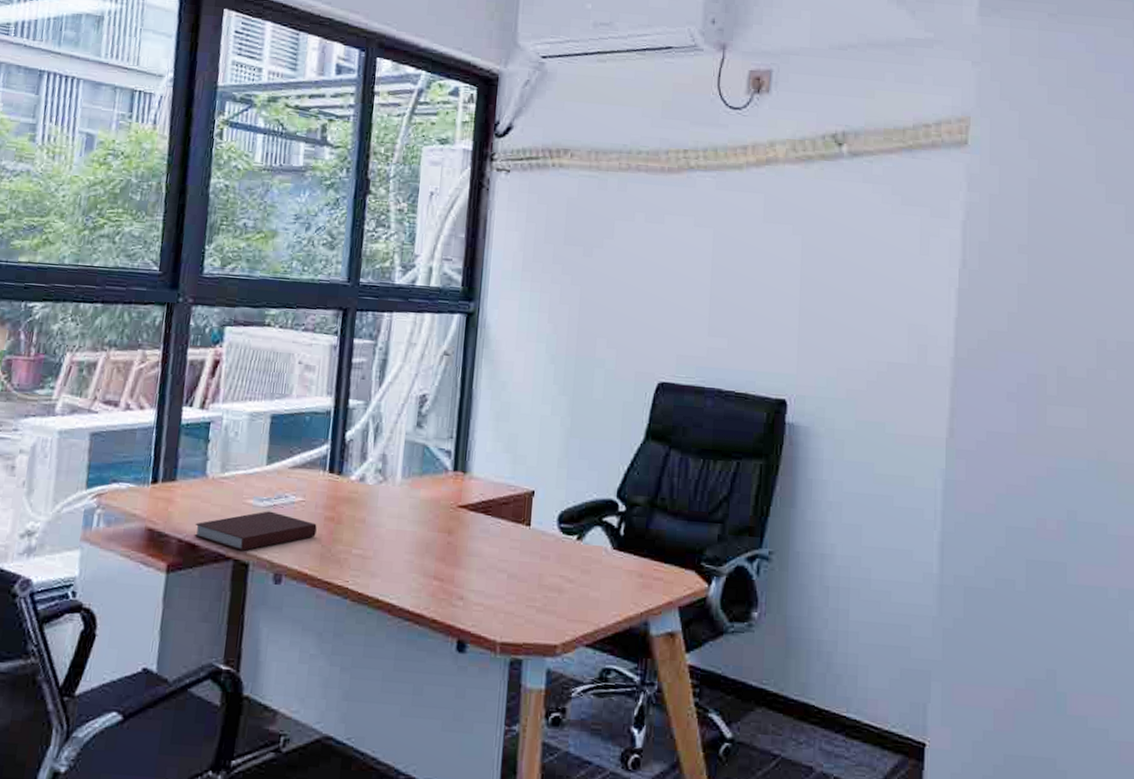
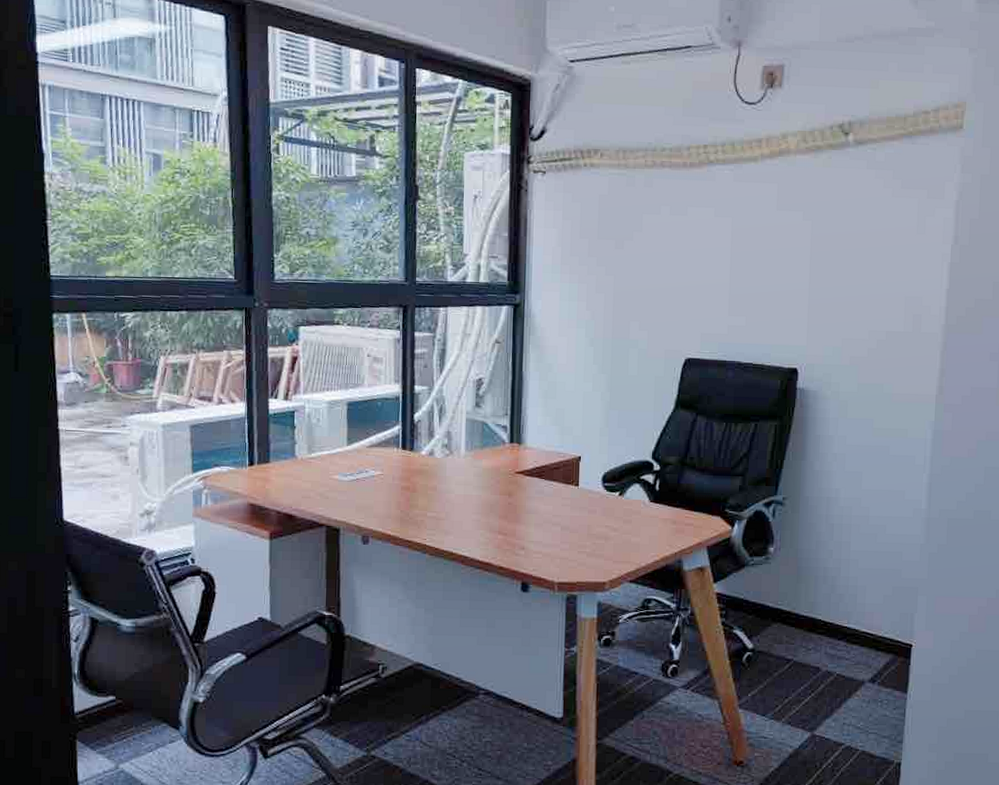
notebook: present [194,511,317,551] -> none [290,484,395,518]

